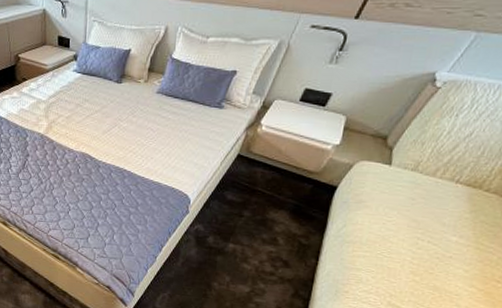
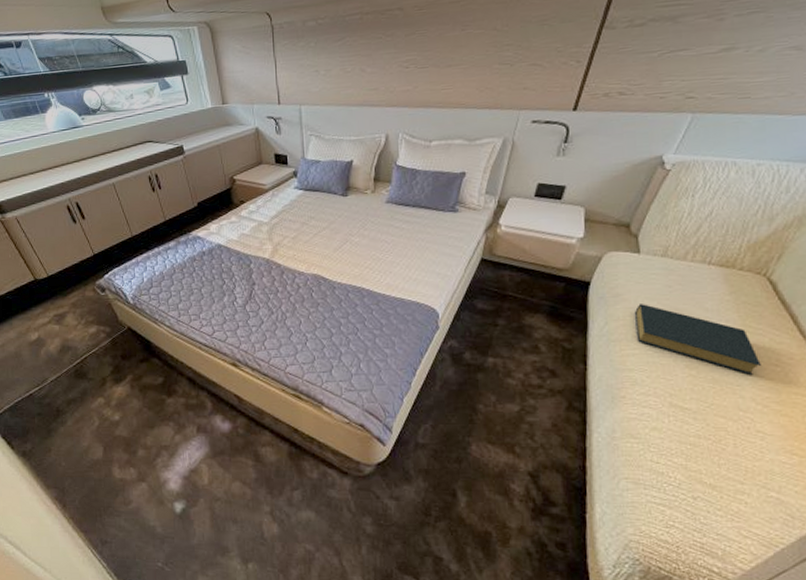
hardback book: none [370,212,484,288] -> present [635,304,761,376]

